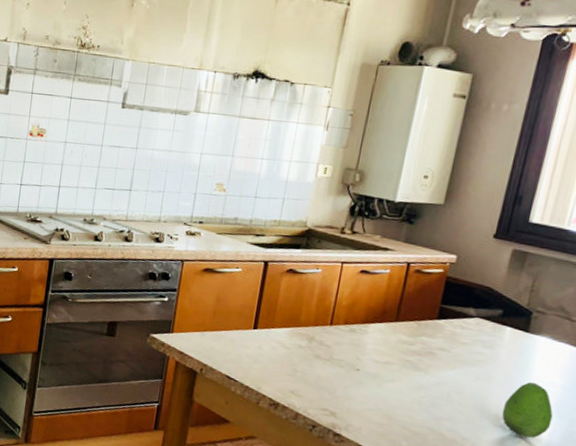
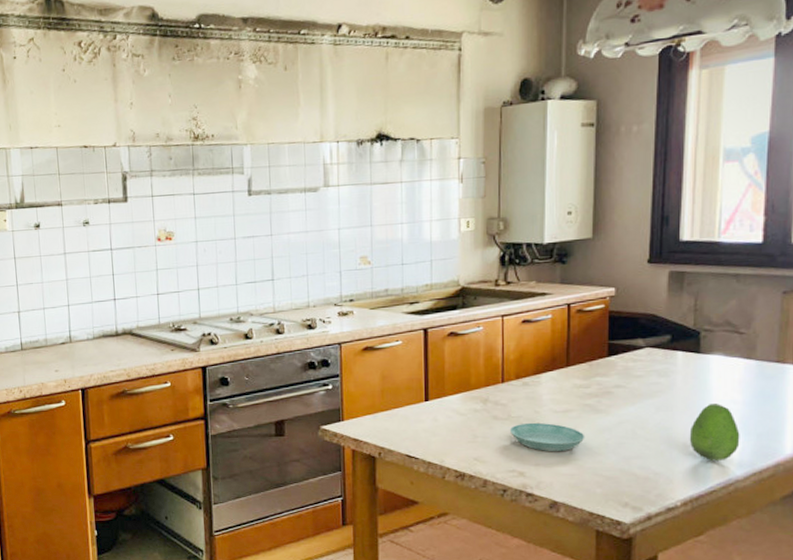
saucer: none [328,366,401,401] -> present [509,422,585,452]

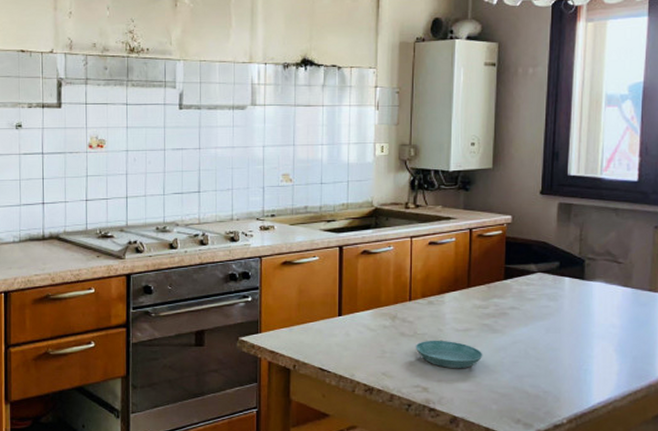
fruit: present [689,404,740,462] -> none [574,327,618,382]

